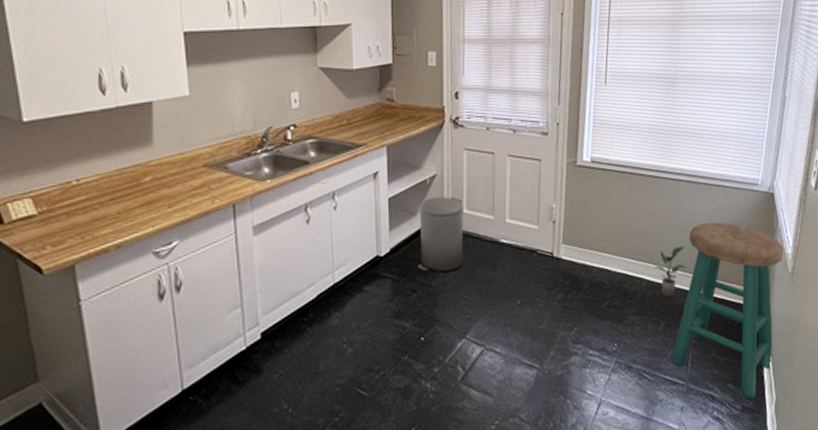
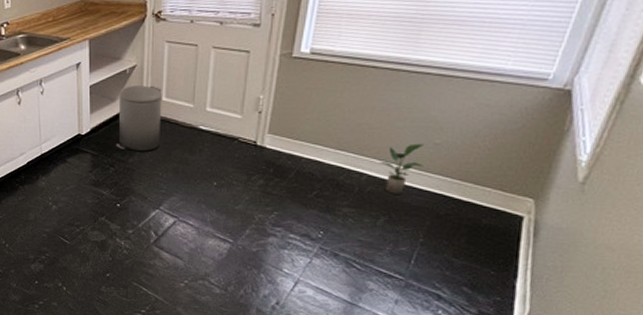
stool: present [672,222,784,399] -> none [390,121,576,306]

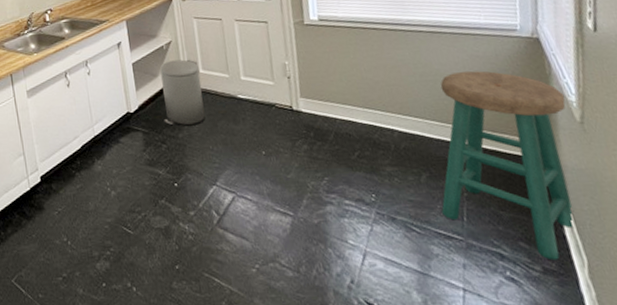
potted plant: present [379,143,424,194] -> none [404,96,444,149]
stool: none [390,121,576,306] -> present [440,71,574,261]

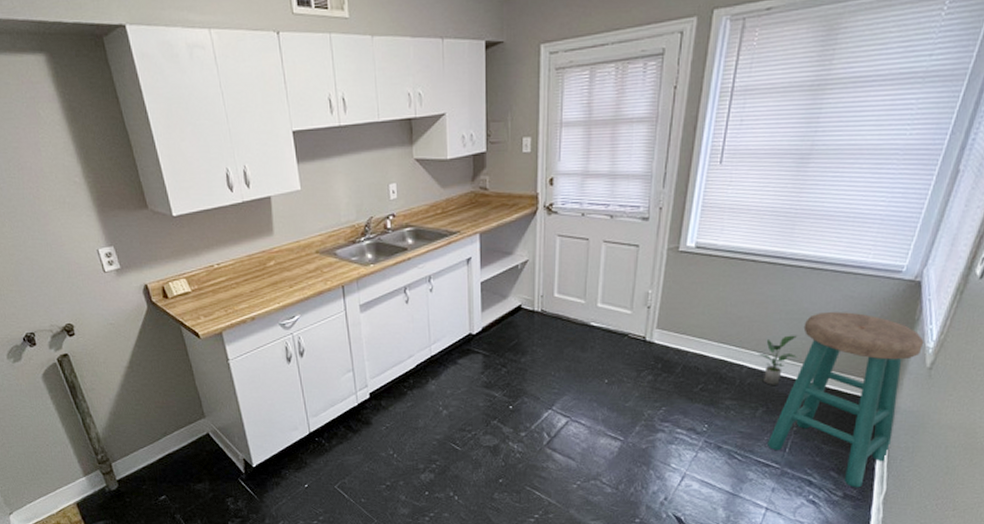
pedal bin: present [160,59,206,126] -> none [507,281,554,351]
potted plant: none [404,96,444,149] -> present [758,335,797,385]

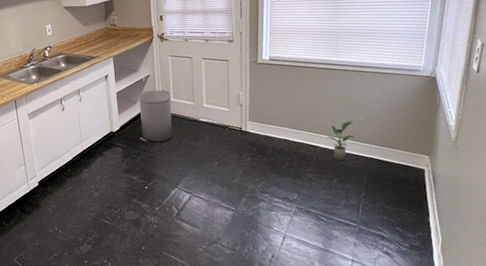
pedal bin: none [507,281,554,351] -> present [139,89,173,143]
stool: present [767,312,924,488] -> none [344,102,447,240]

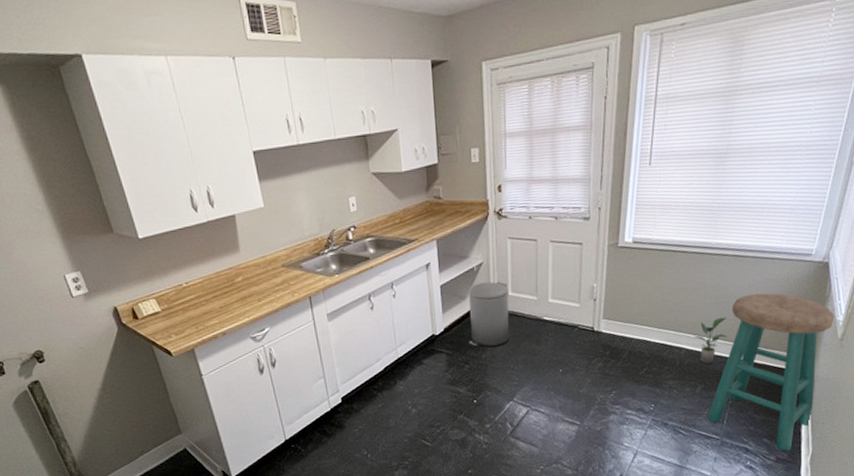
stool: none [344,102,447,240] -> present [707,293,835,452]

